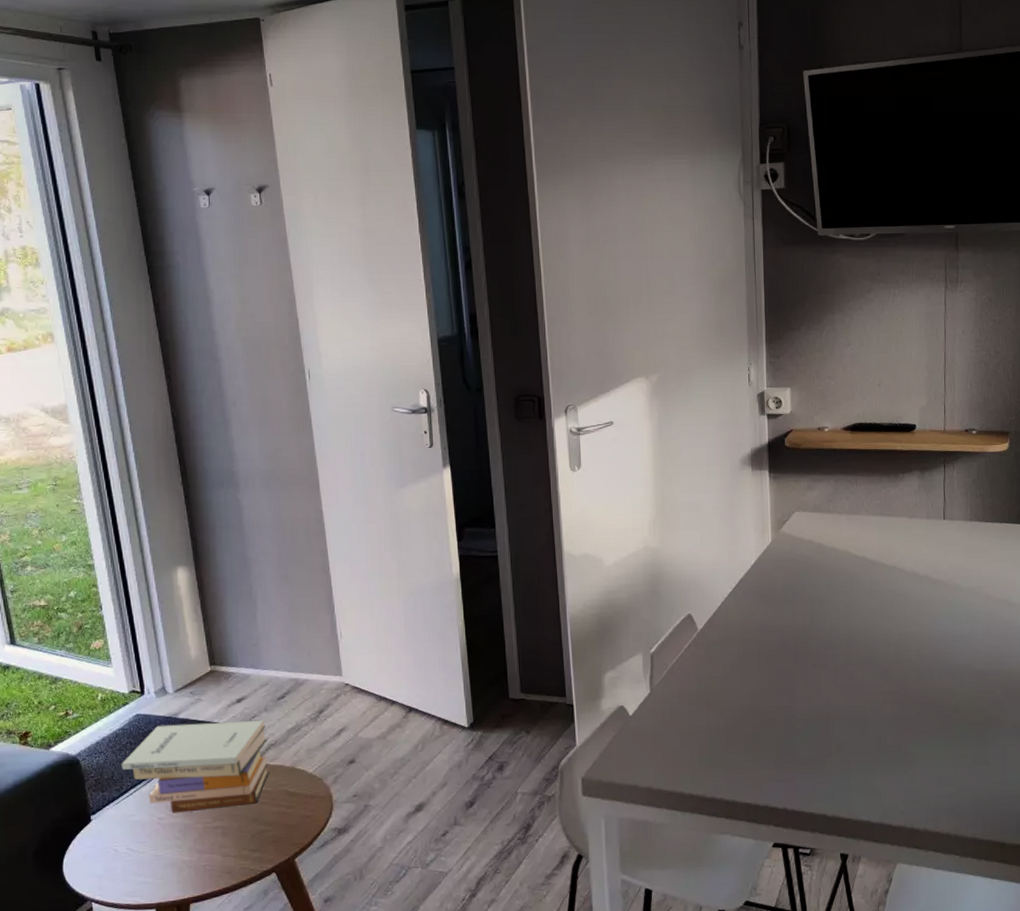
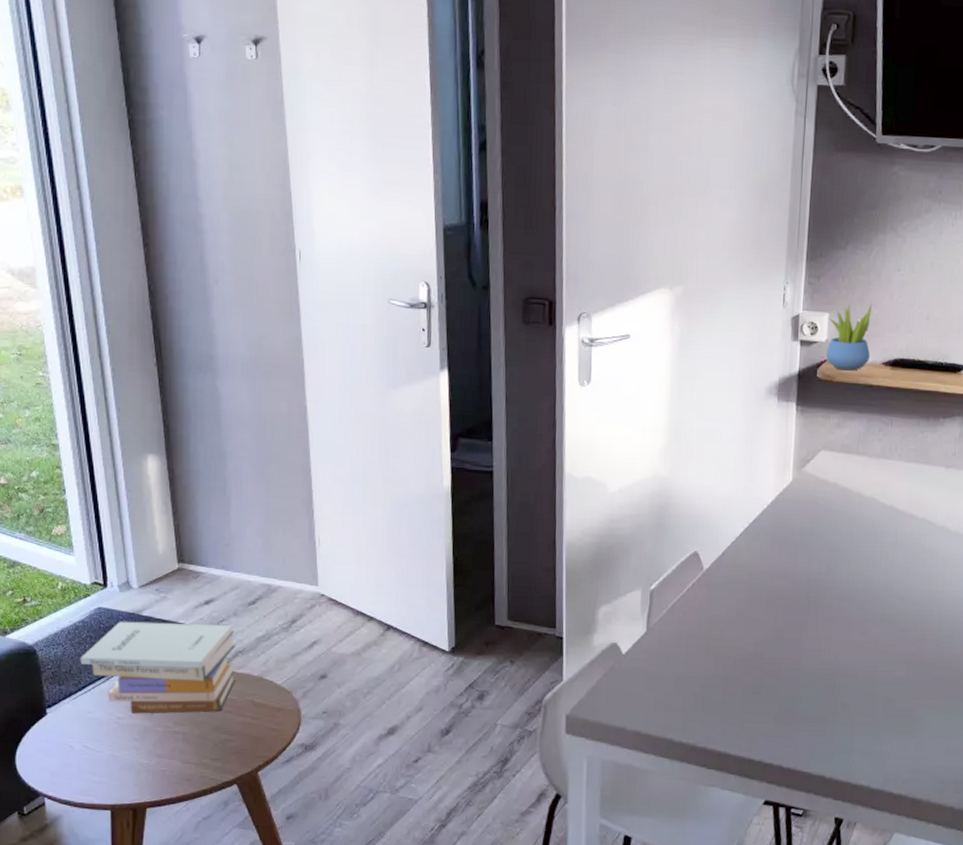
succulent plant: none [791,376,831,438] -> present [825,303,872,371]

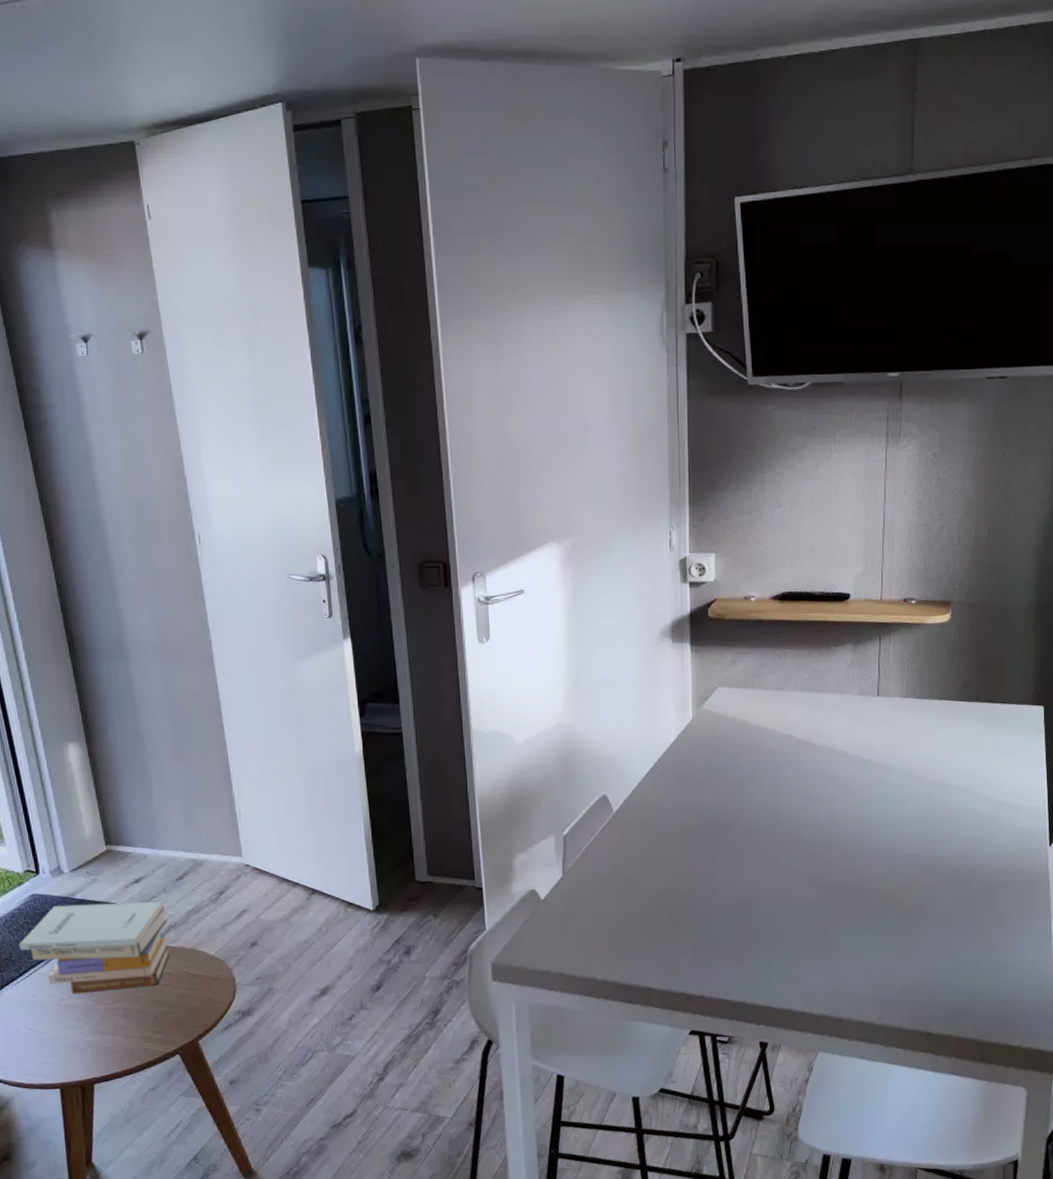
succulent plant: present [825,303,872,371] -> none [715,540,758,608]

